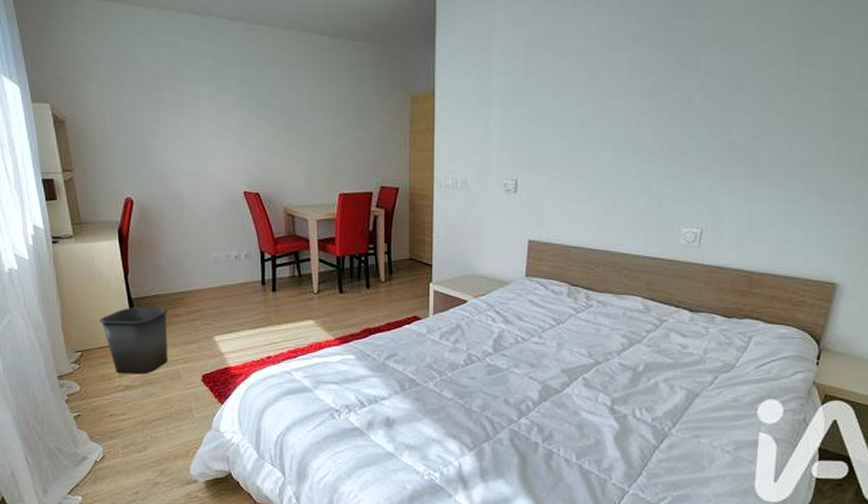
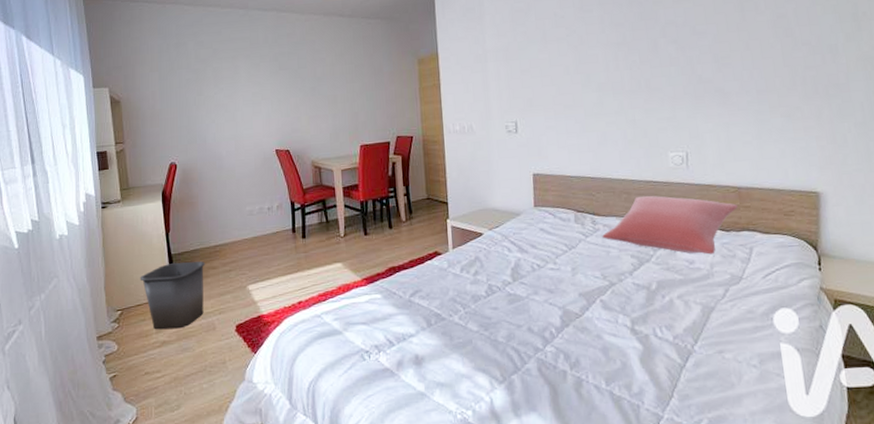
pillow: none [594,273,745,340] -> present [602,195,738,255]

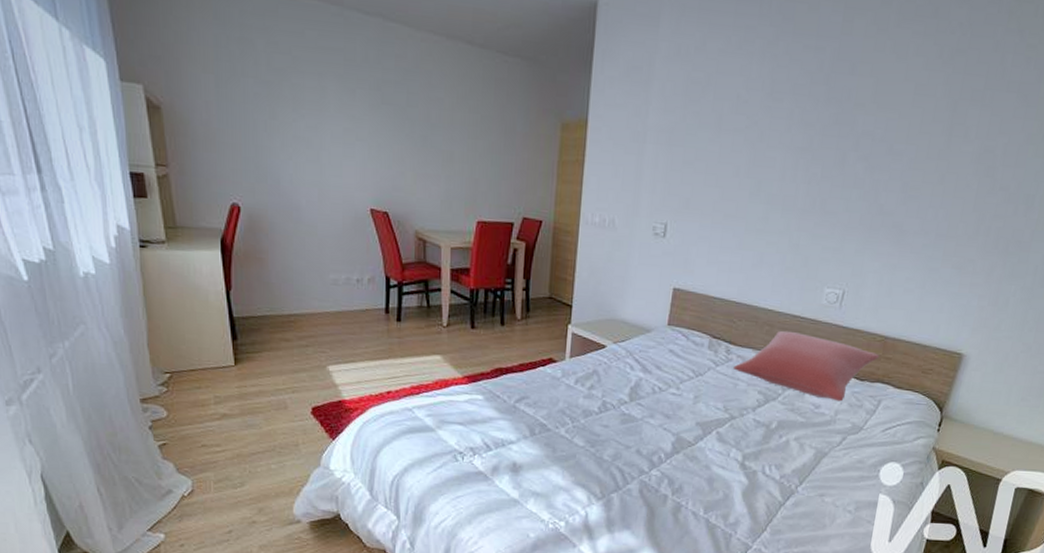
waste bin: present [140,261,205,330] -> none [193,327,276,403]

